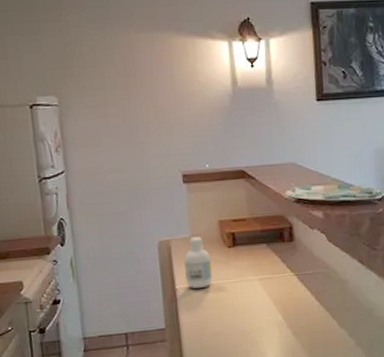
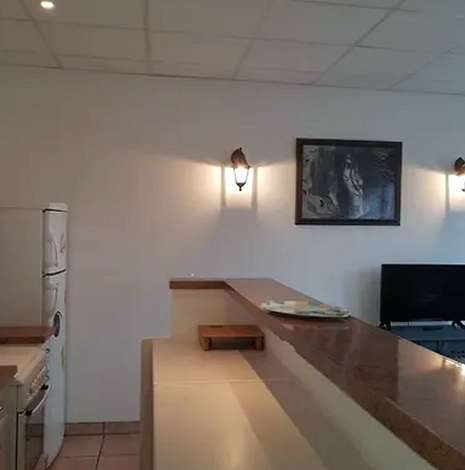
bottle: present [184,237,213,289] -> none [163,339,188,386]

